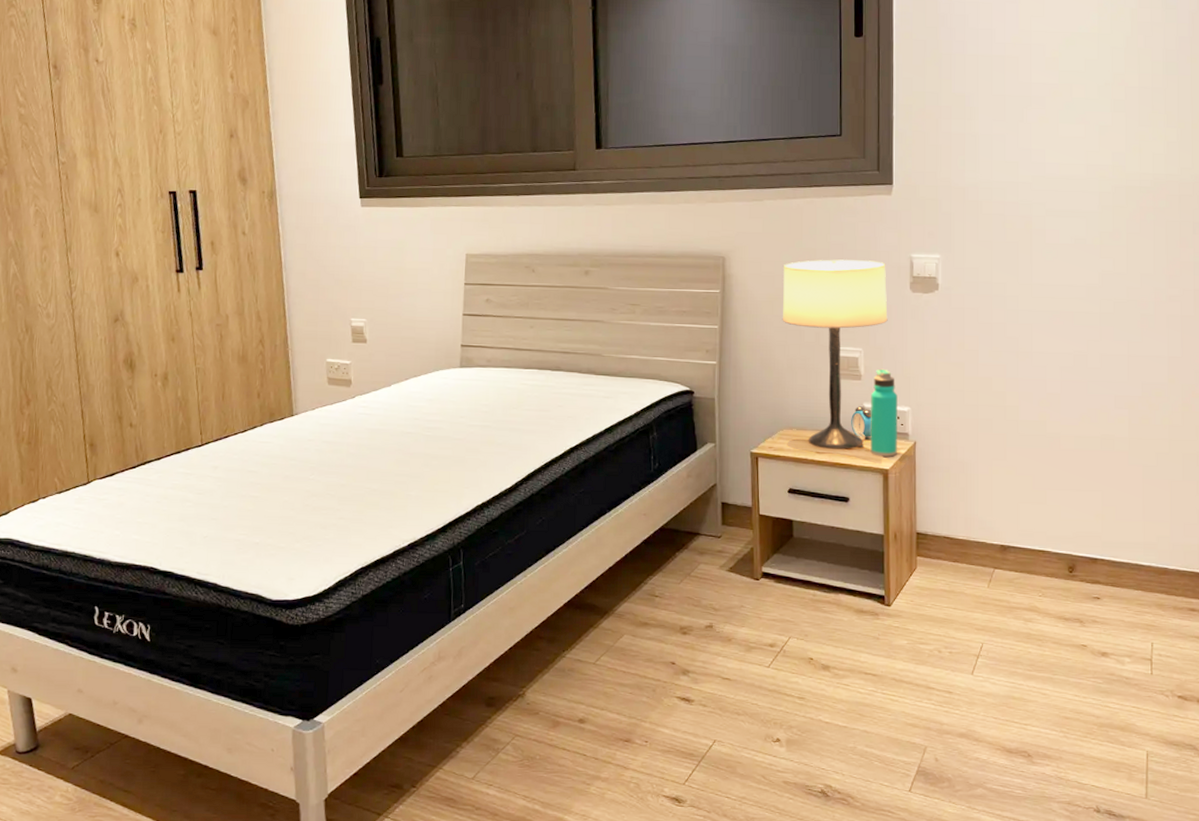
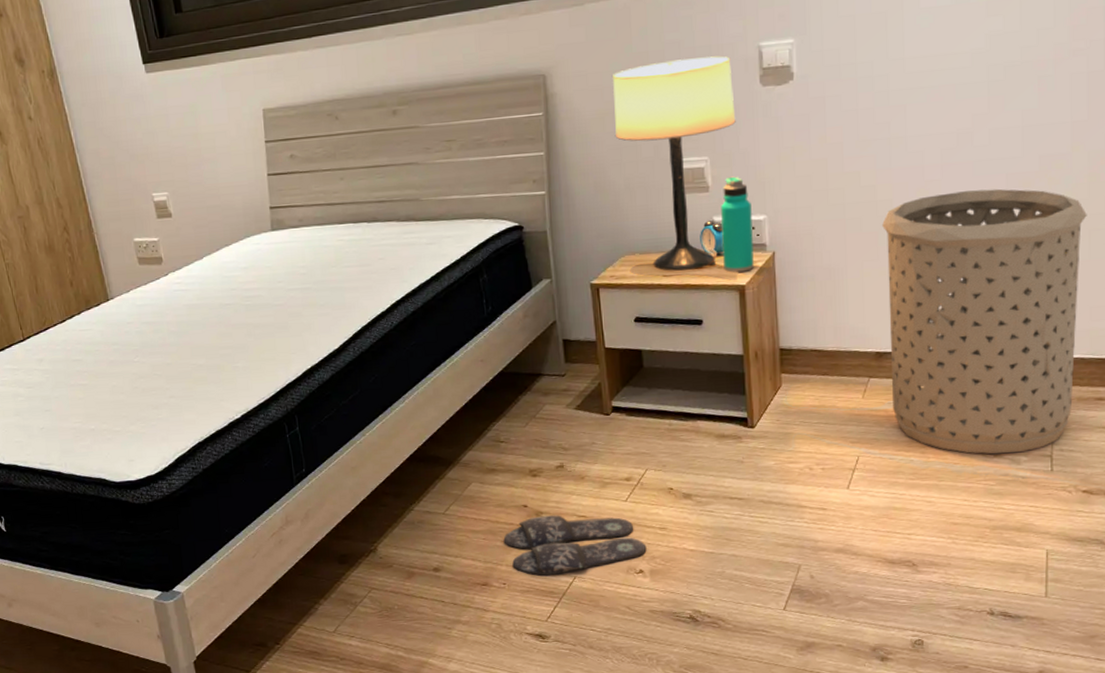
slippers: none [649,674,785,737] -> present [503,515,647,576]
laundry basket: none [1010,406,1181,654] -> present [882,188,1087,455]

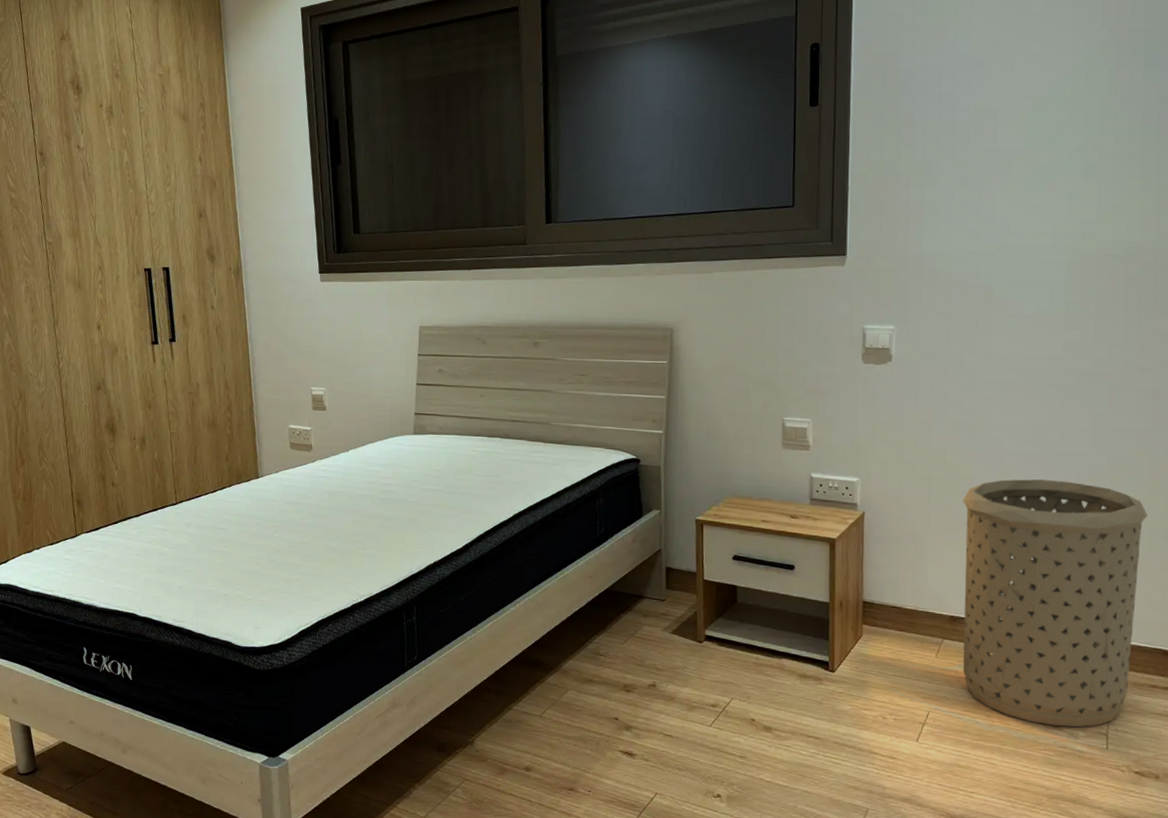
slippers: present [503,515,647,576] -> none [593,730,726,789]
table lamp: present [613,56,736,271] -> none [729,330,838,519]
alarm clock: present [700,220,724,255] -> none [798,476,820,508]
water bottle: present [721,176,754,273] -> none [817,439,847,527]

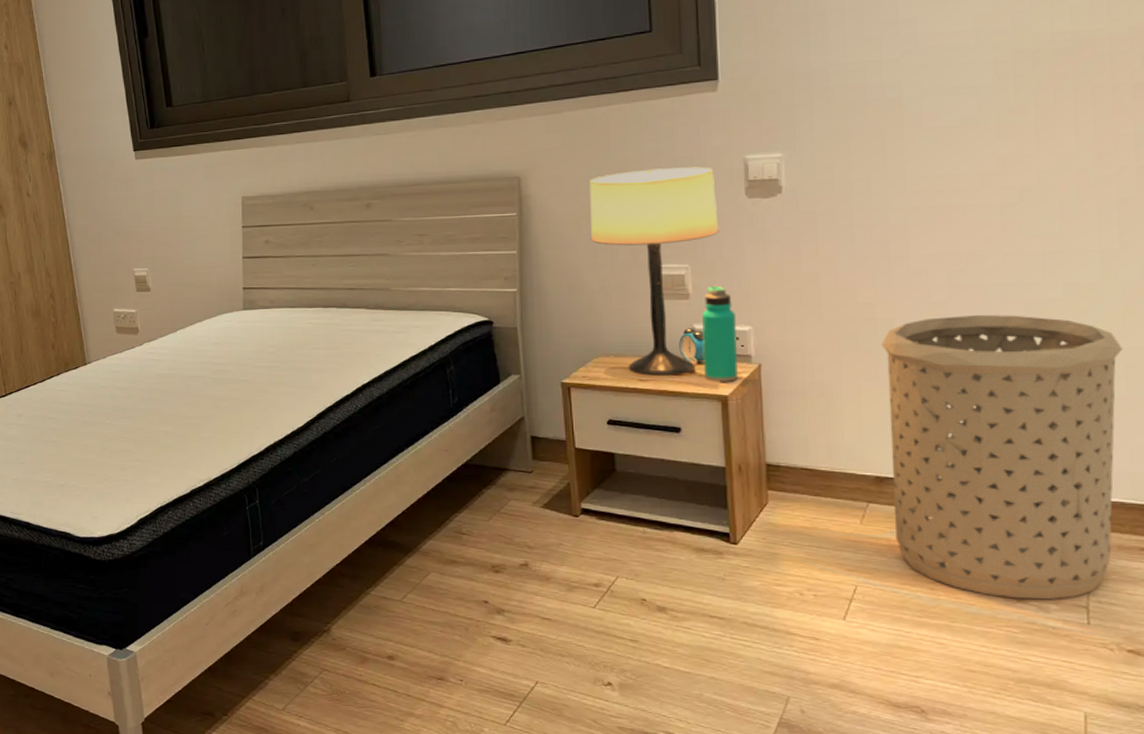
table lamp: none [729,330,838,519] -> present [589,166,719,376]
alarm clock: none [798,476,820,508] -> present [679,328,705,363]
water bottle: none [817,439,847,527] -> present [702,285,738,383]

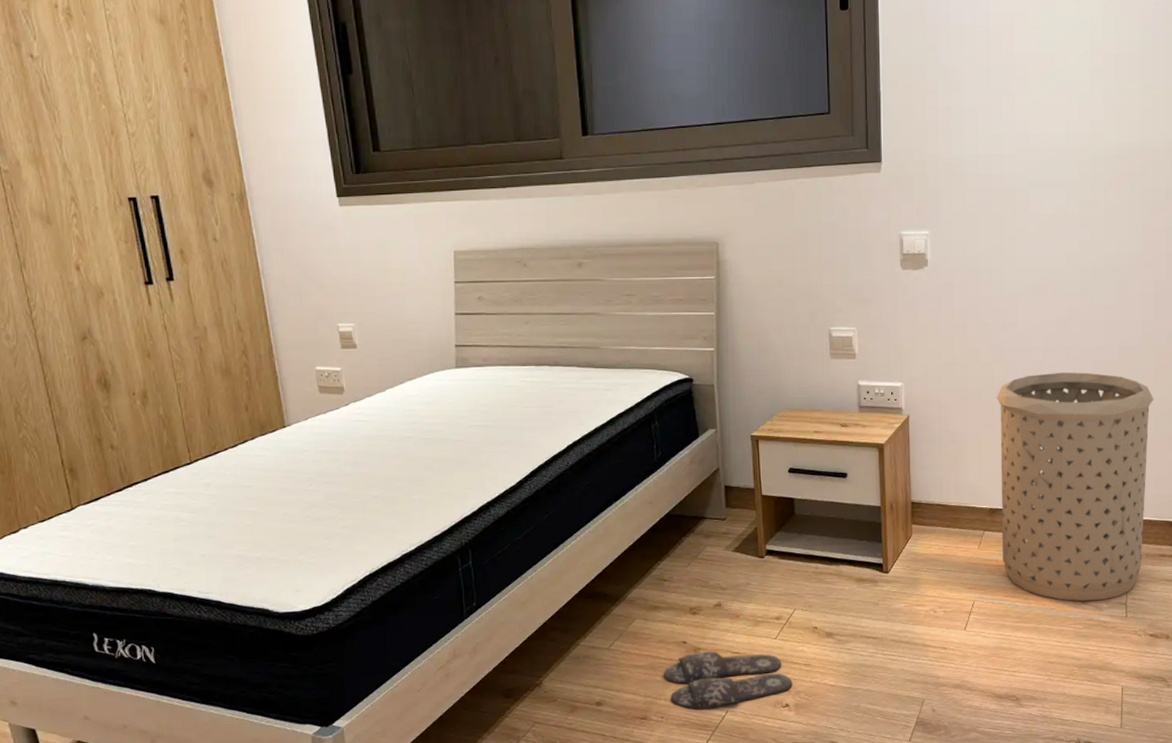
slippers: none [462,614,616,678] -> present [663,651,793,710]
table lamp: present [589,166,719,376] -> none [777,240,880,428]
alarm clock: present [679,328,705,363] -> none [847,384,867,415]
water bottle: present [702,285,738,383] -> none [865,346,892,433]

